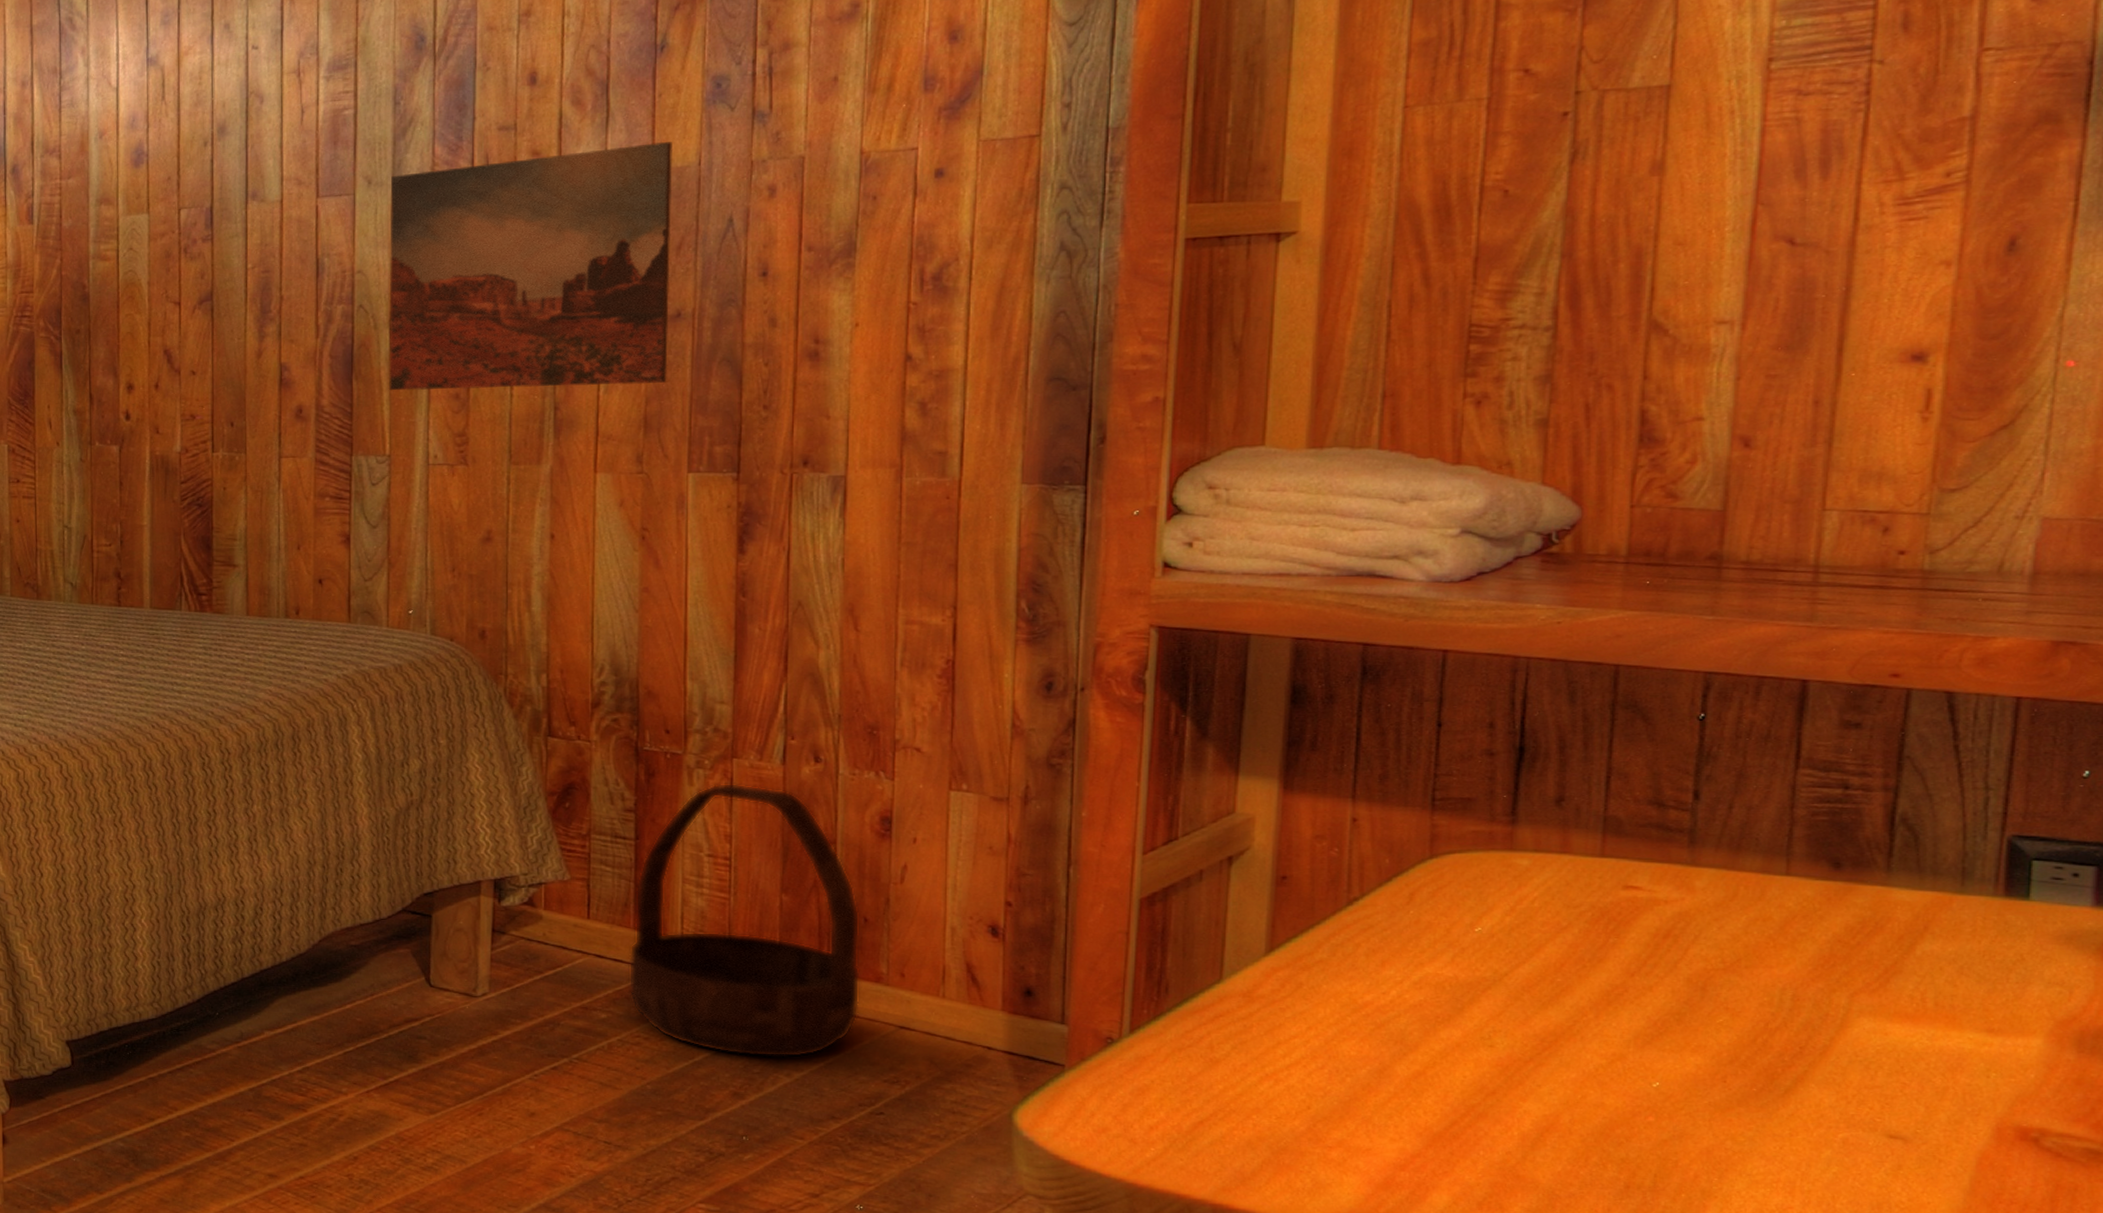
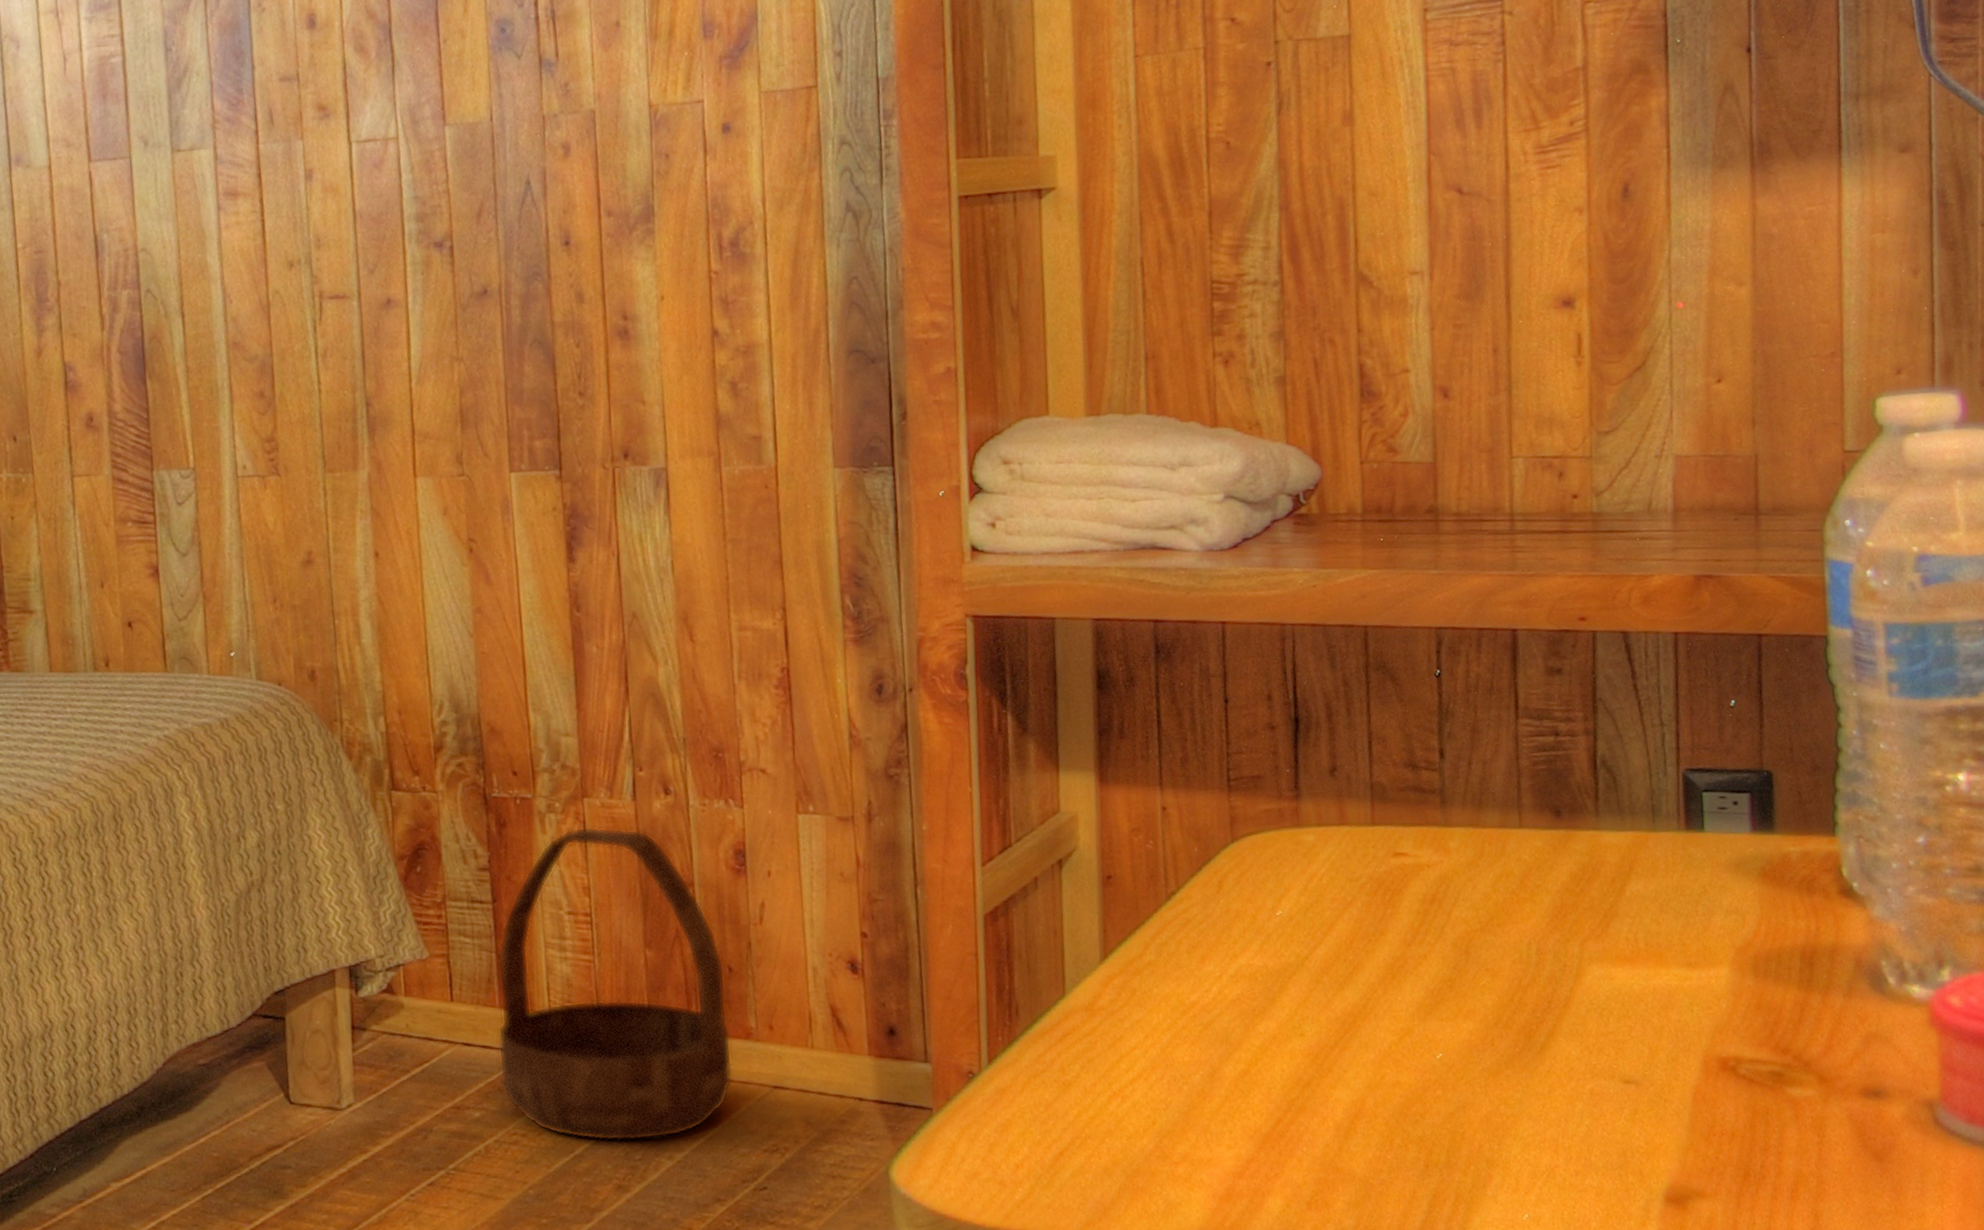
wall art: present [388,141,672,391] -> none [169,94,480,390]

